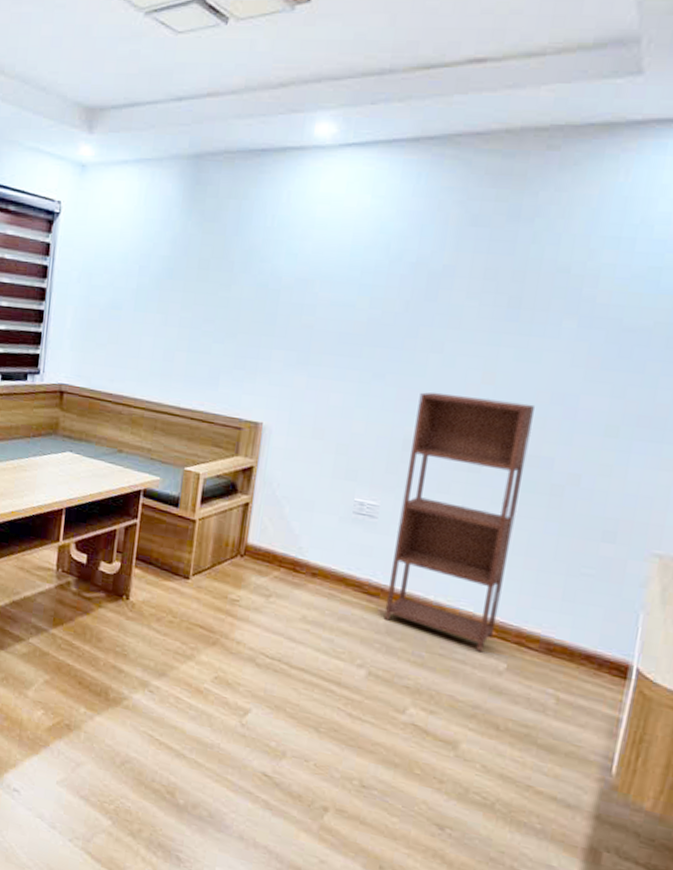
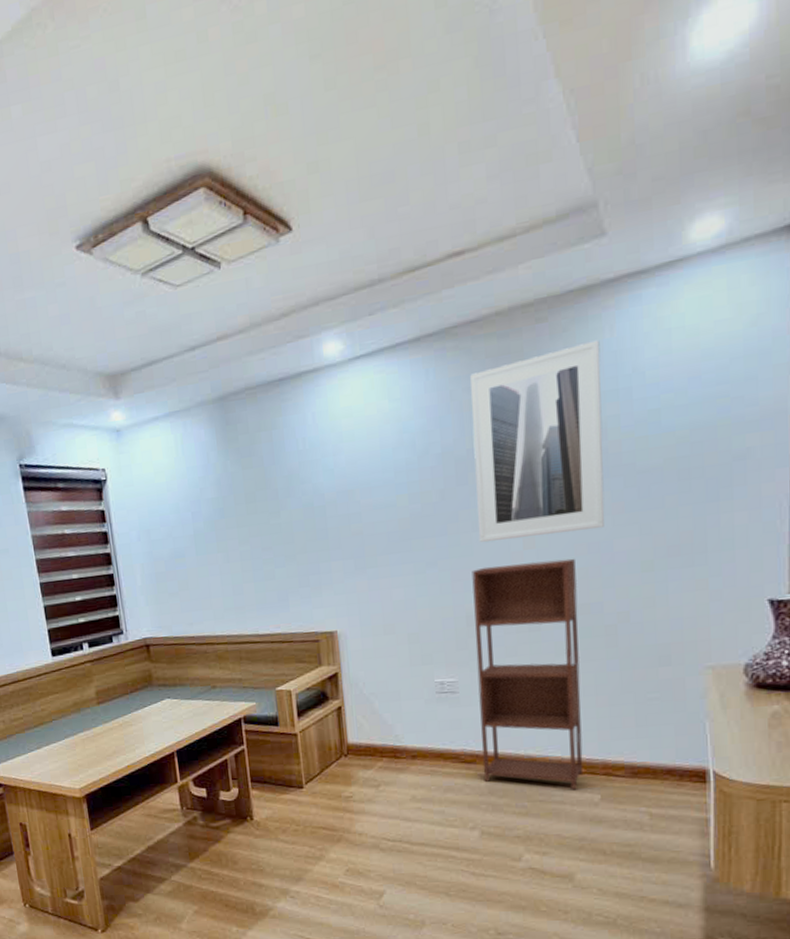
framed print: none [435,181,612,379] -> present [470,340,605,542]

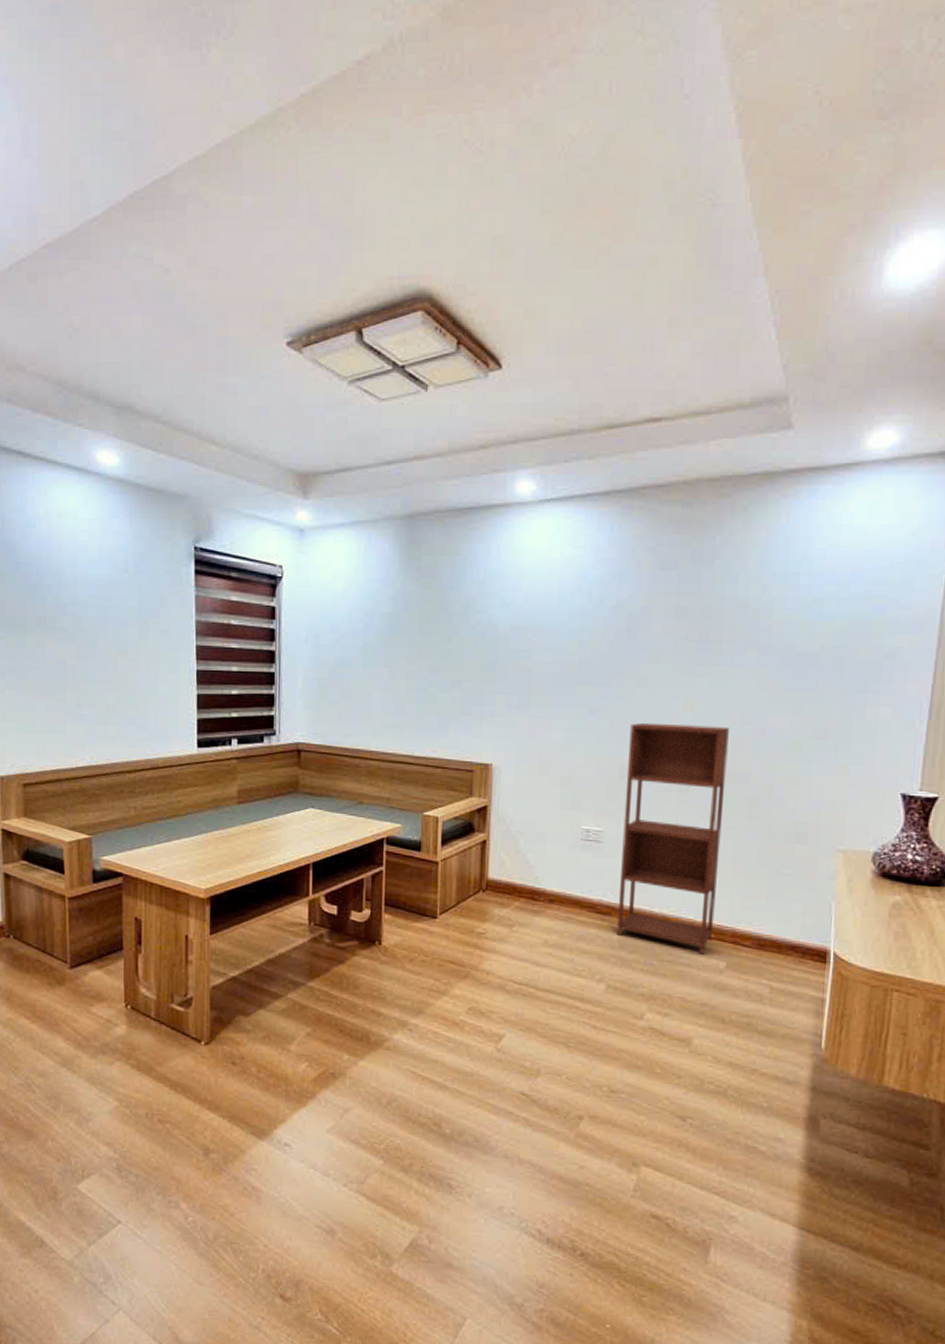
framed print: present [470,340,605,542] -> none [641,524,776,701]

